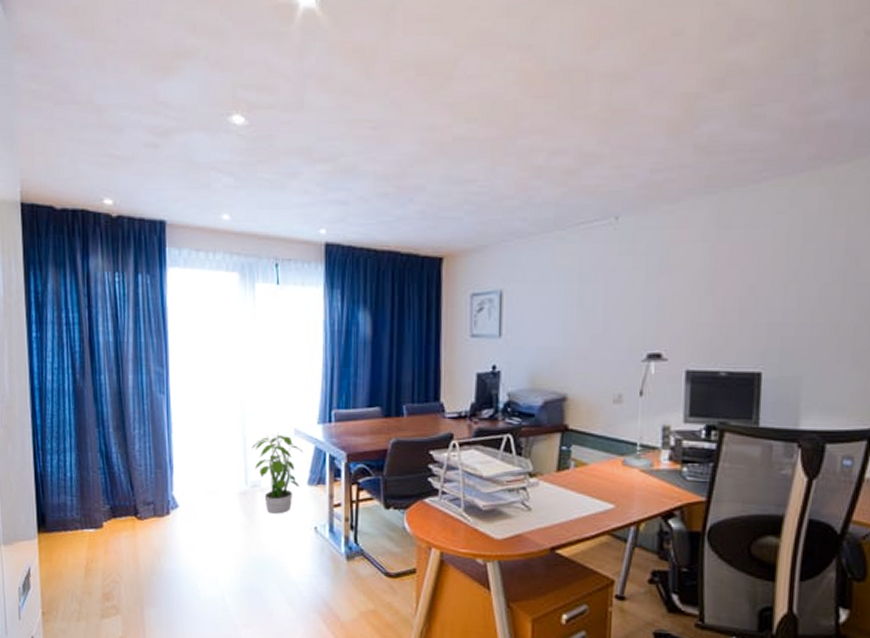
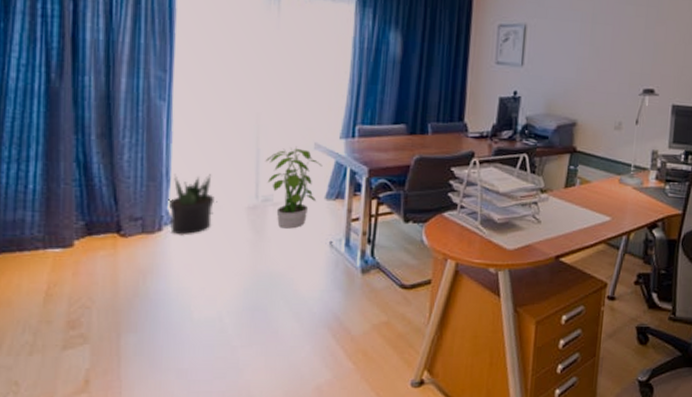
planter: none [174,461,210,518] -> present [169,174,214,234]

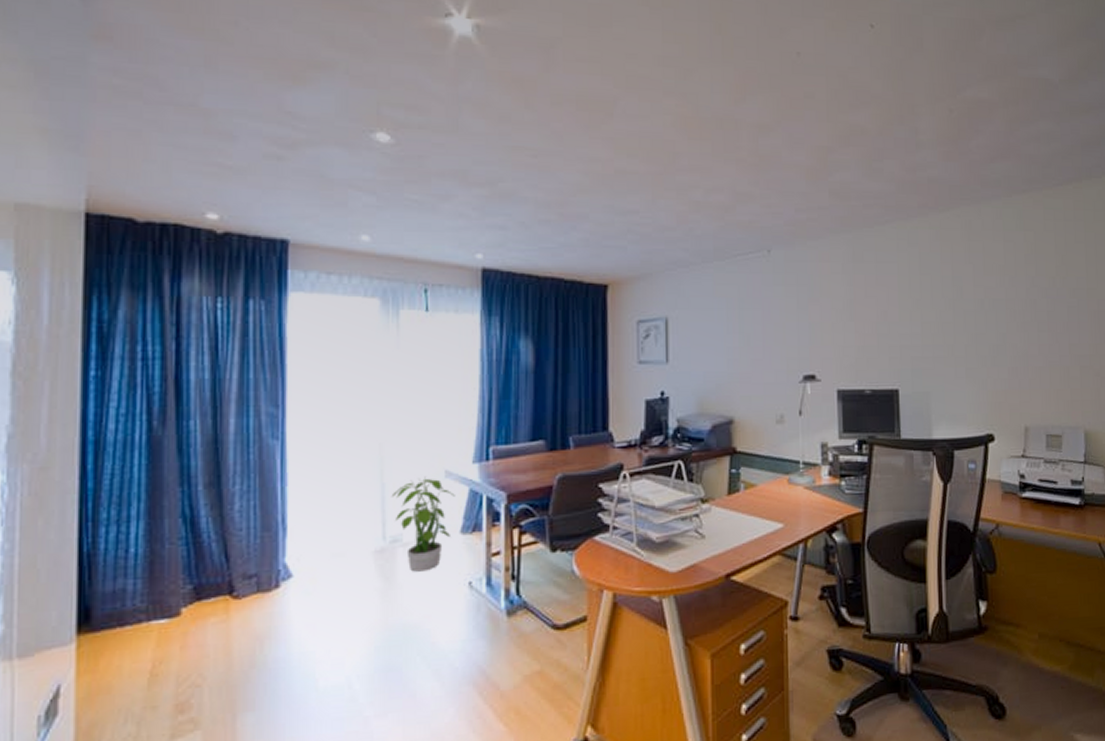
planter: present [169,174,214,234] -> none [287,517,337,589]

